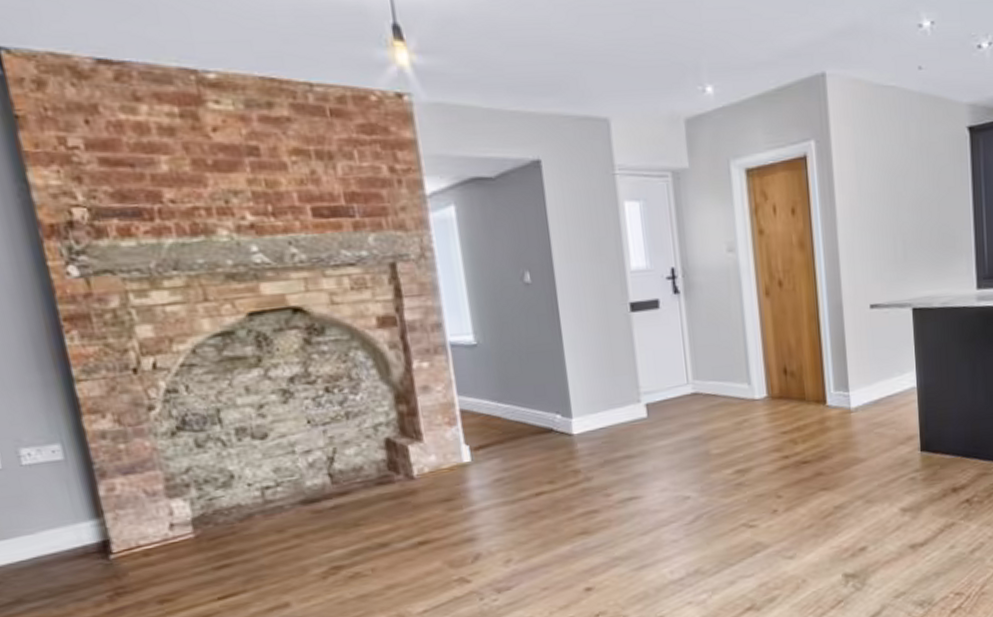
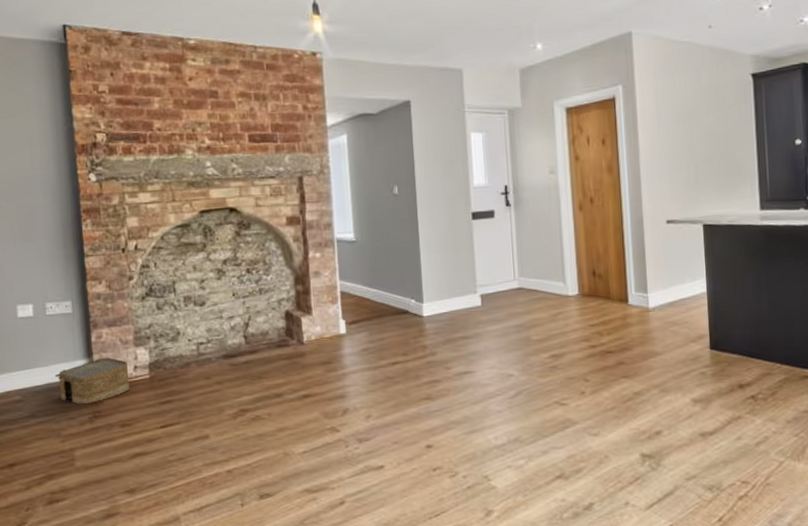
woven basket: none [47,515,166,580] -> present [55,358,130,404]

